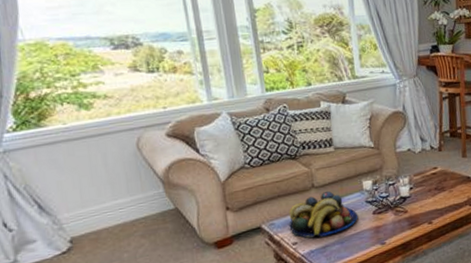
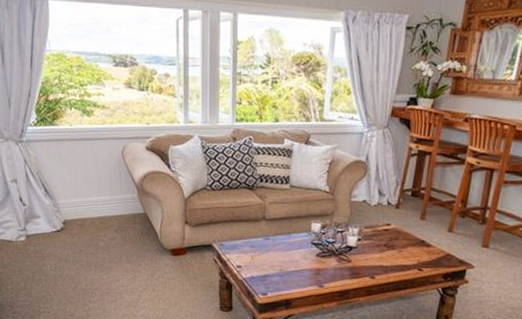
fruit bowl: present [289,190,358,239] -> none [236,225,302,267]

